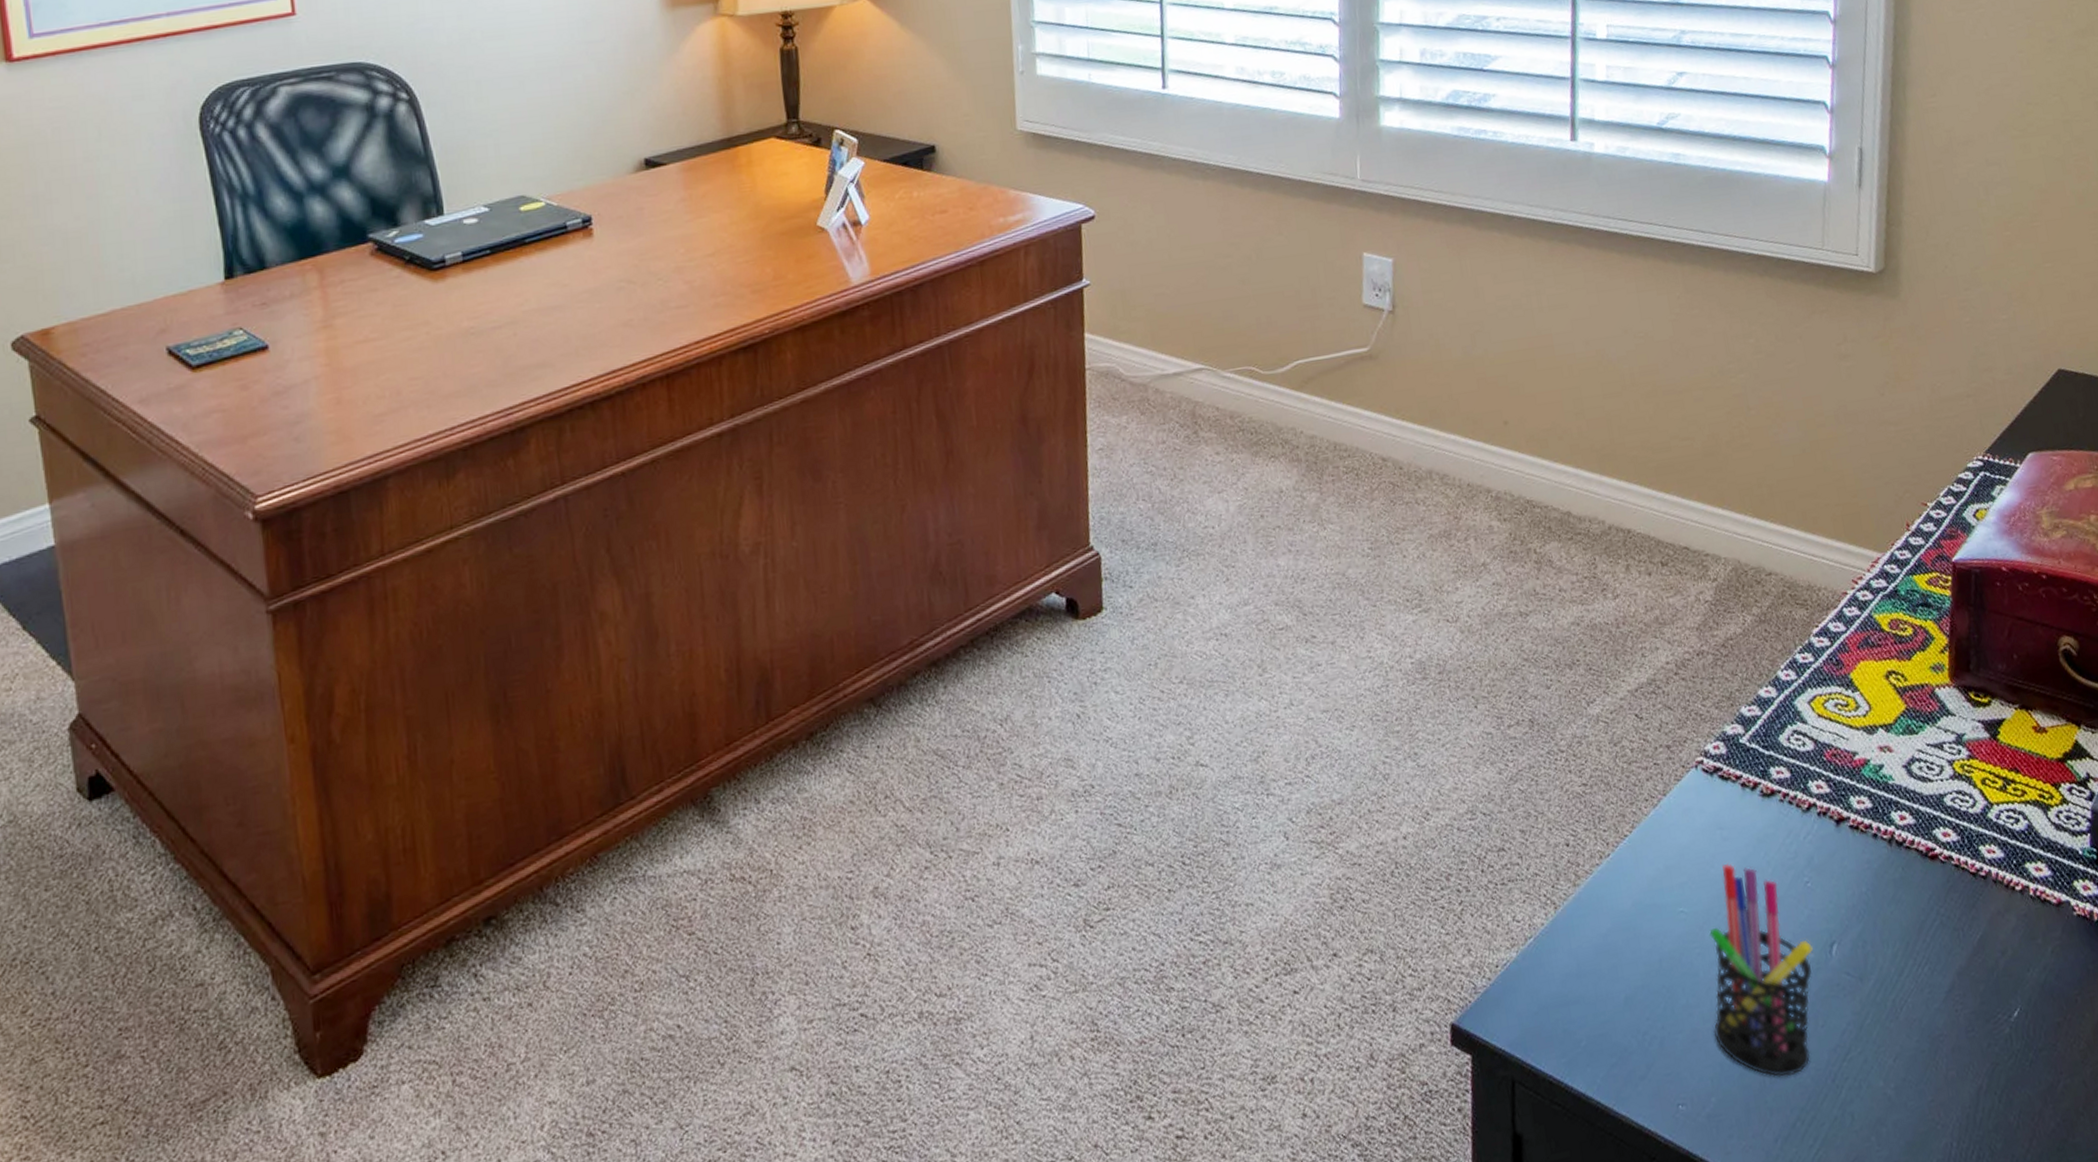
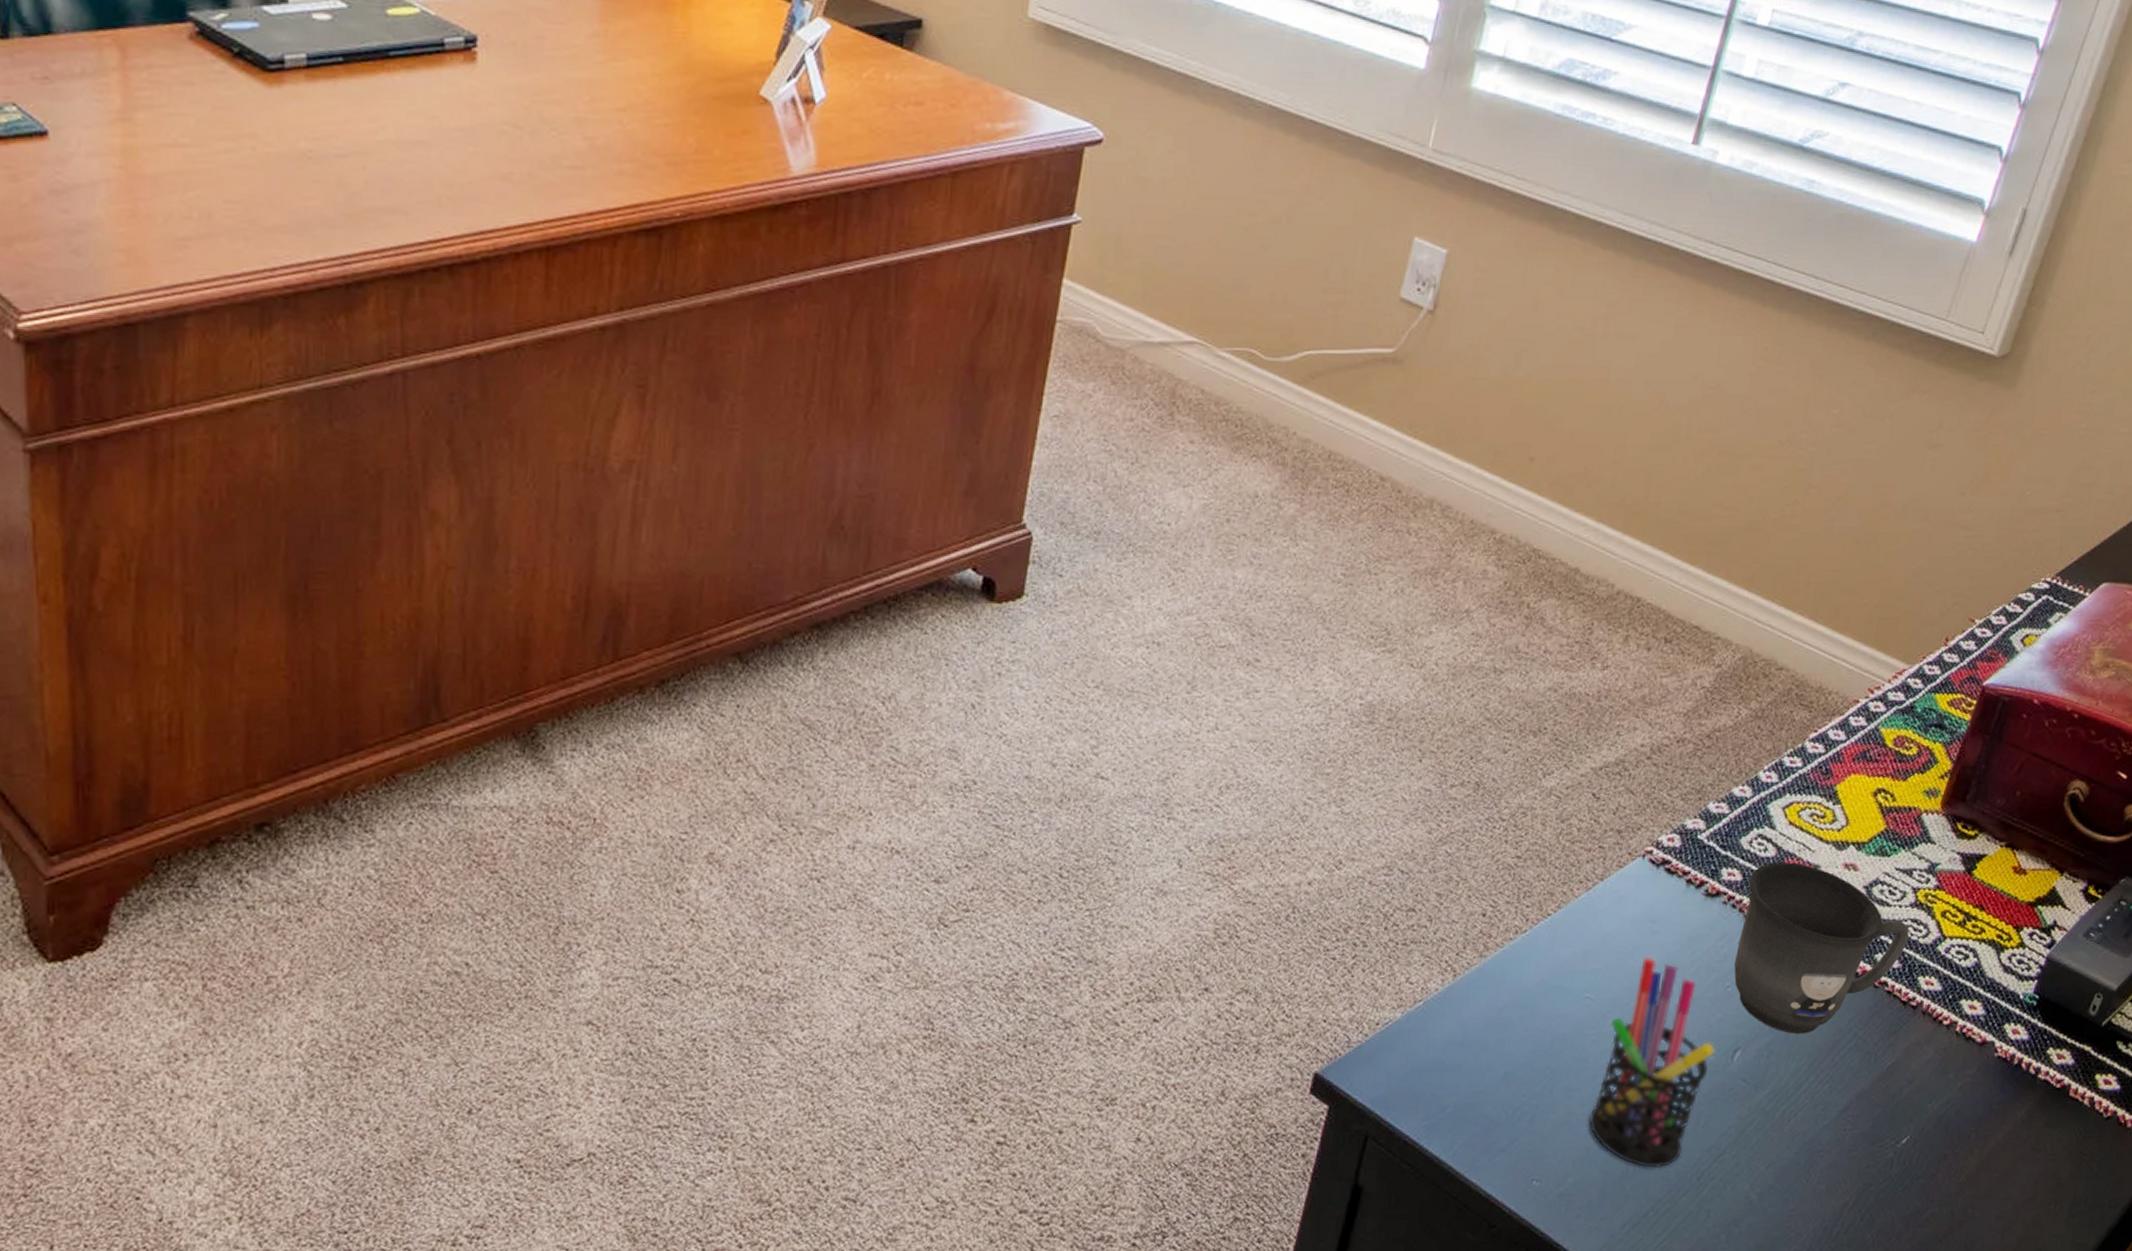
mug: none [1797,752,1960,921] -> present [1734,862,1910,1035]

